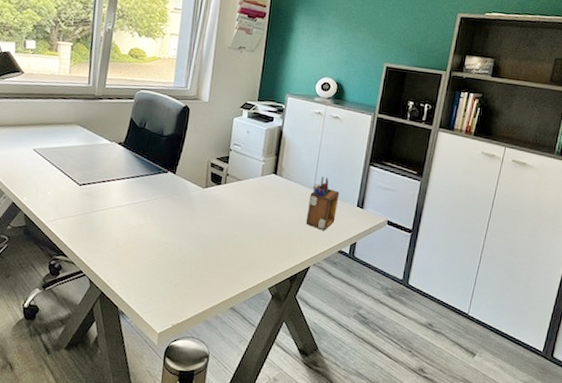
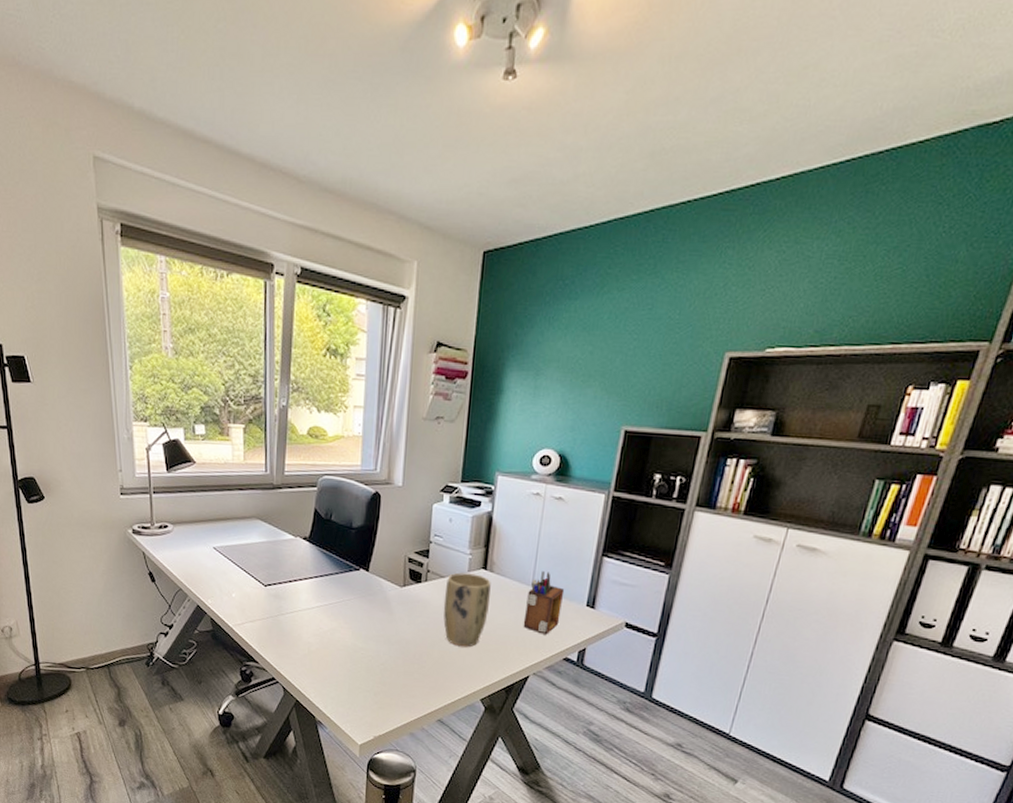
plant pot: none [239,176,280,242] -> present [443,572,491,647]

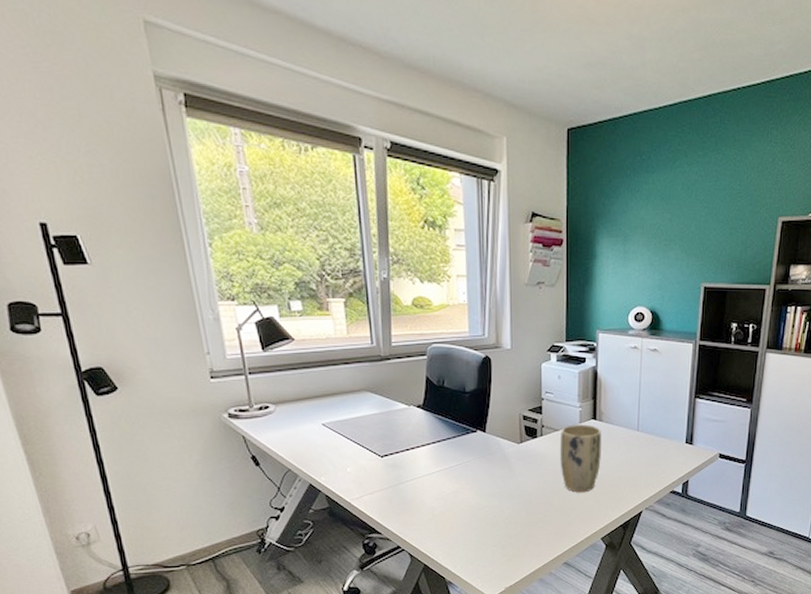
desk organizer: present [523,571,565,635] -> none [633,416,666,472]

